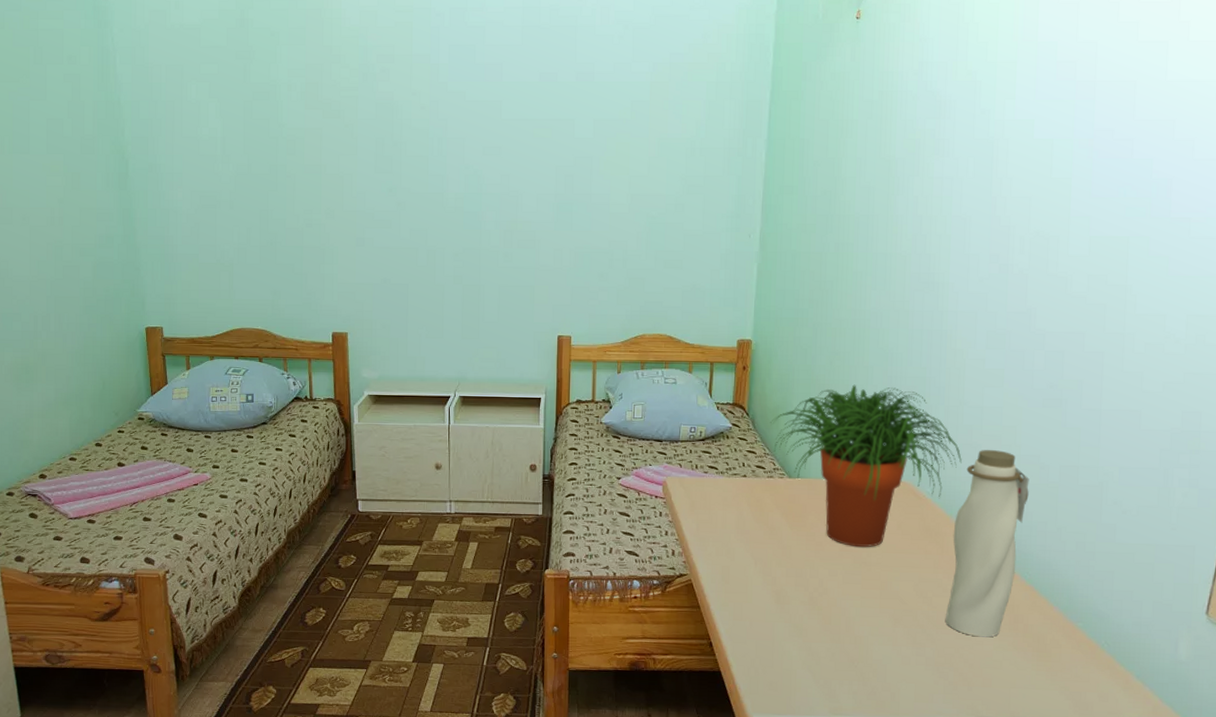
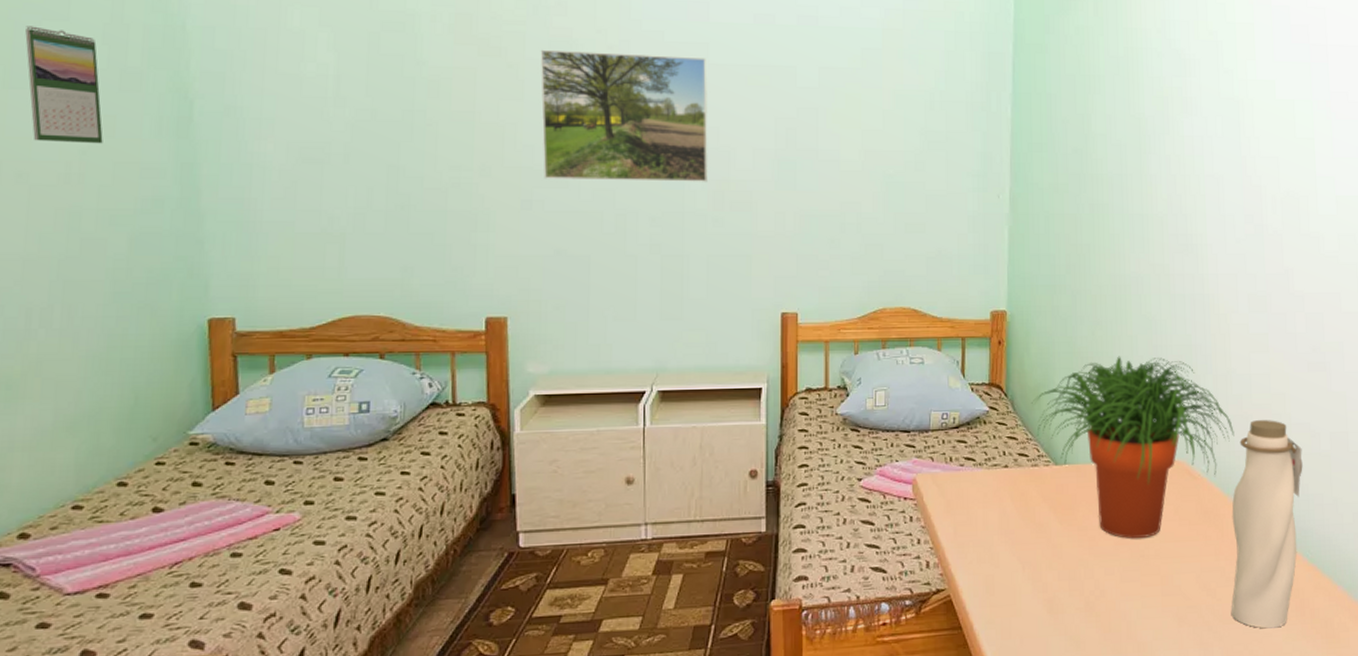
calendar: none [20,105,73,194] -> present [25,26,103,144]
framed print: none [369,111,500,223] -> present [540,49,708,182]

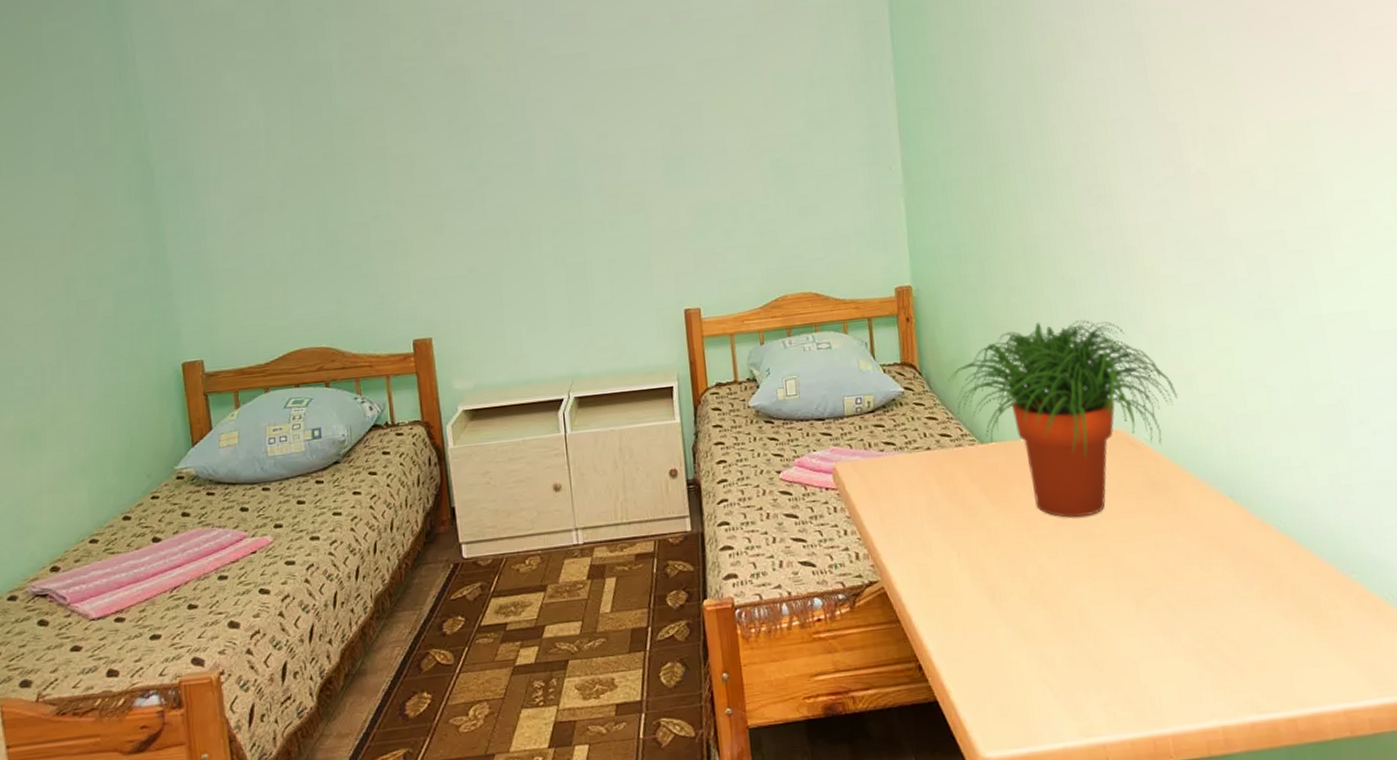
calendar: present [25,26,103,144] -> none [21,119,87,220]
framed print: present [540,49,708,182] -> none [437,67,601,203]
water bottle: present [1231,420,1303,629] -> none [1183,377,1267,610]

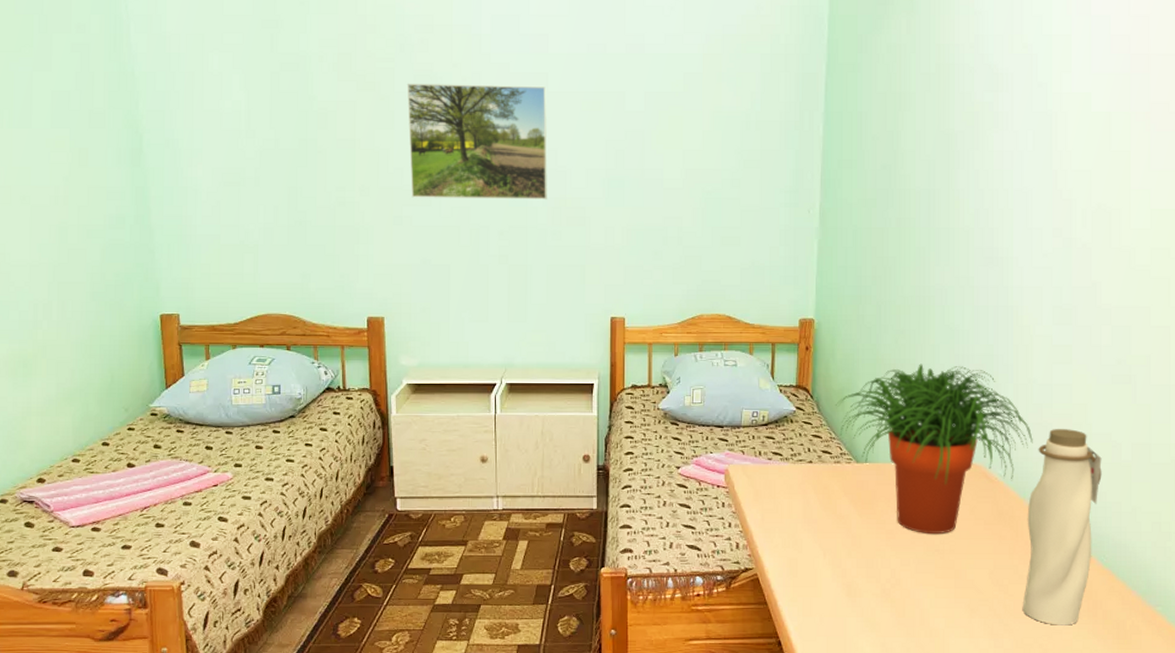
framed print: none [437,67,601,203] -> present [406,83,548,200]
water bottle: none [1183,377,1267,610] -> present [1023,429,1102,626]

